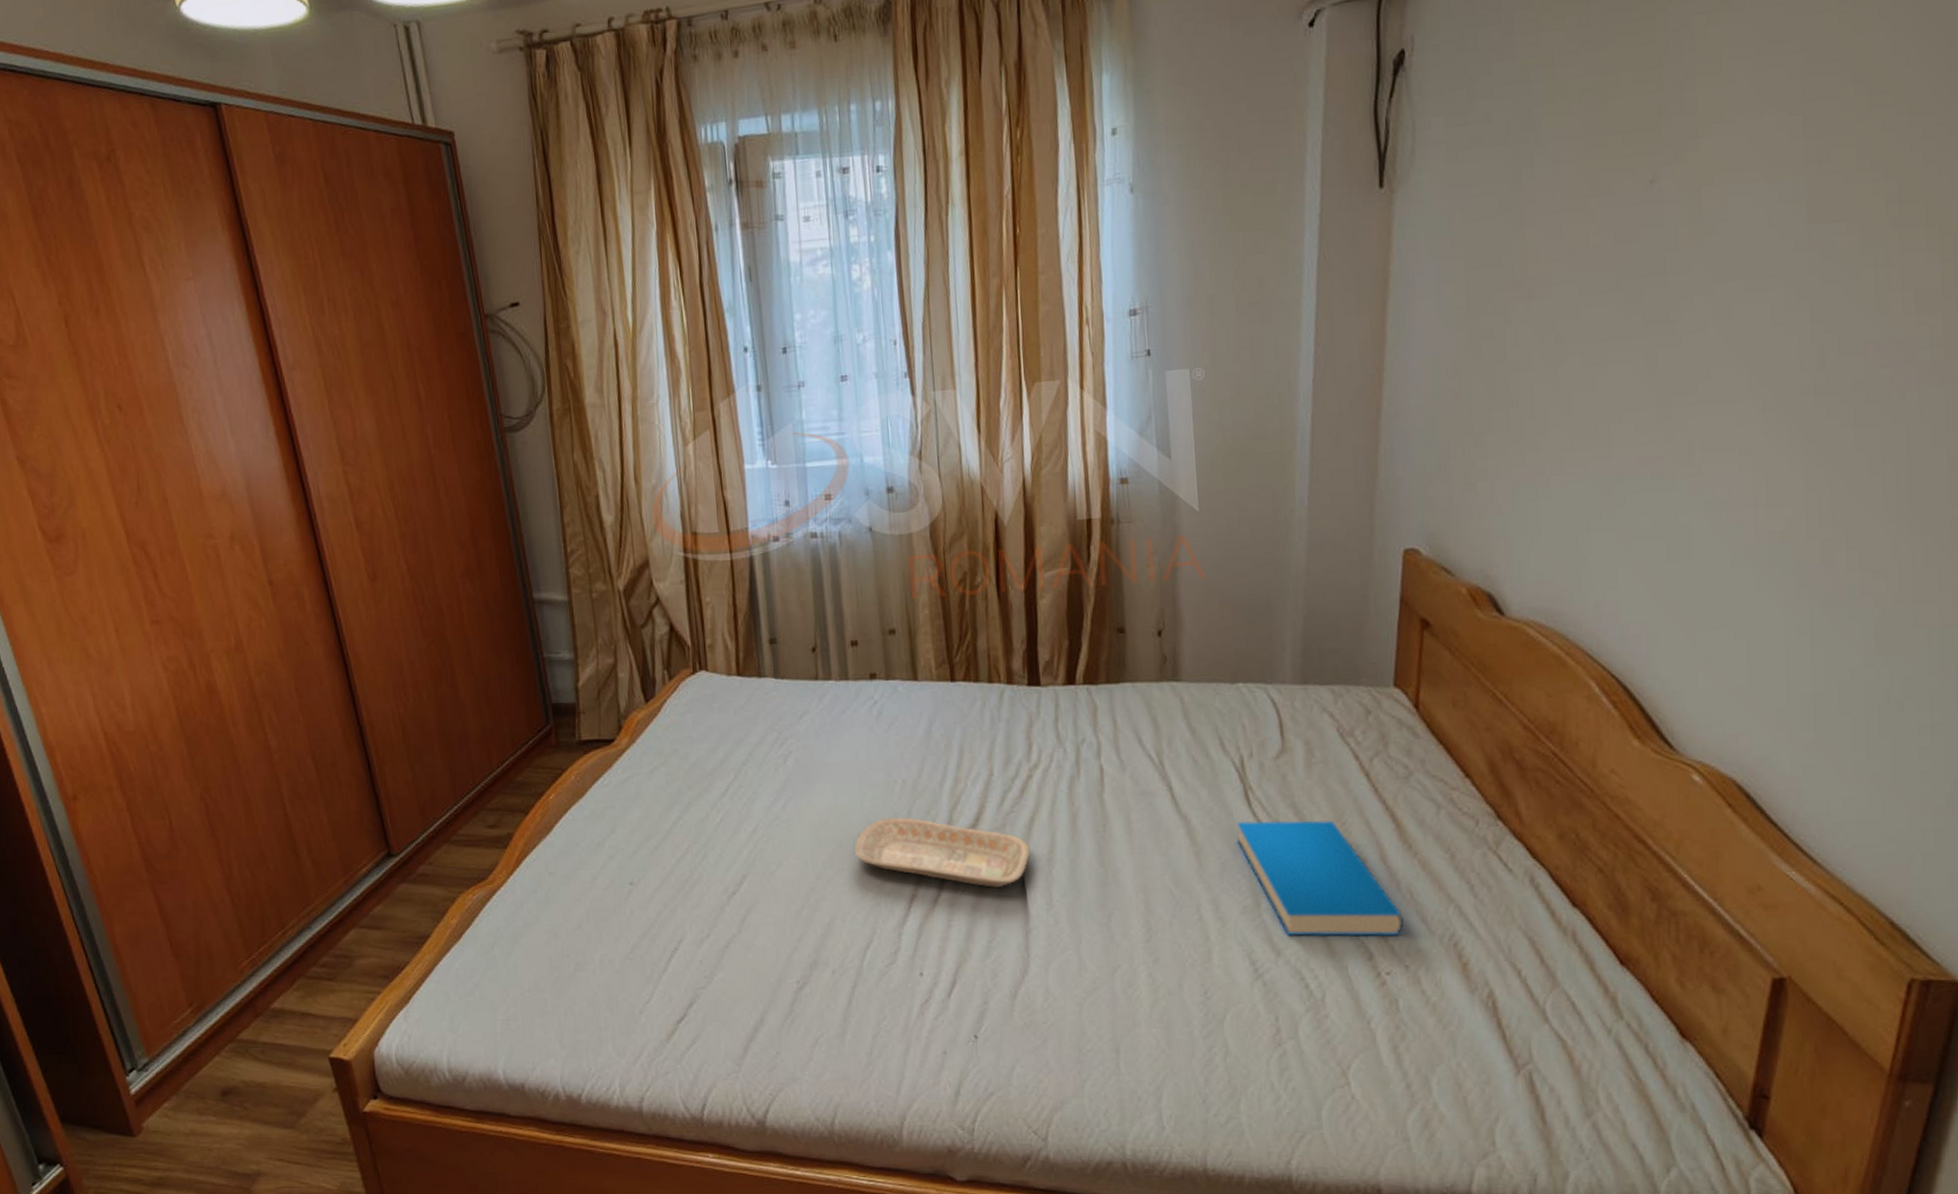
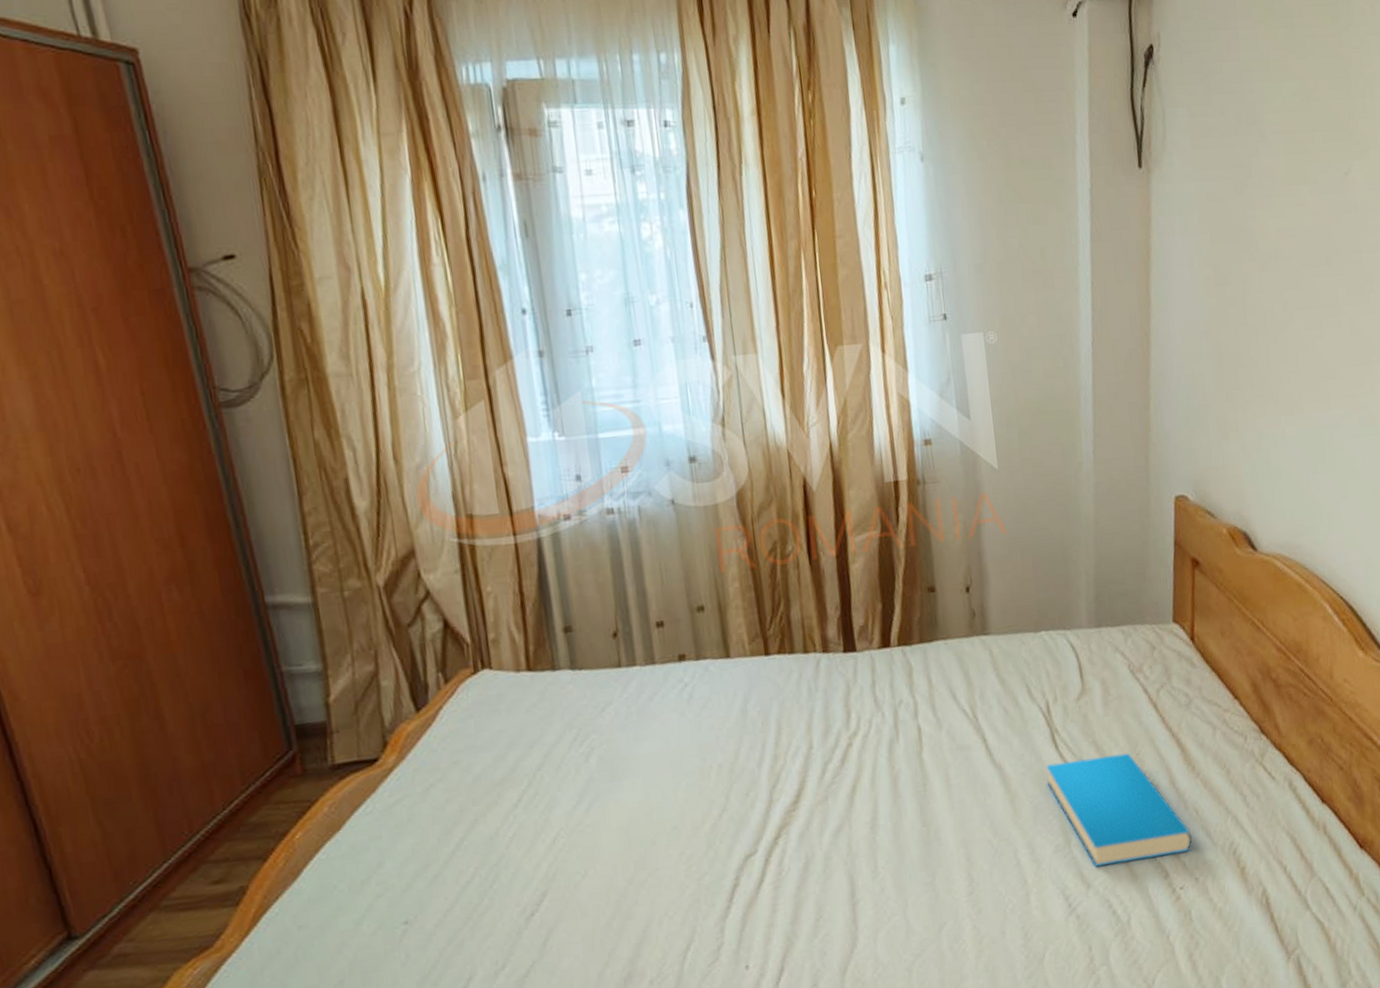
tray: present [855,817,1031,888] -> none [669,803,854,865]

